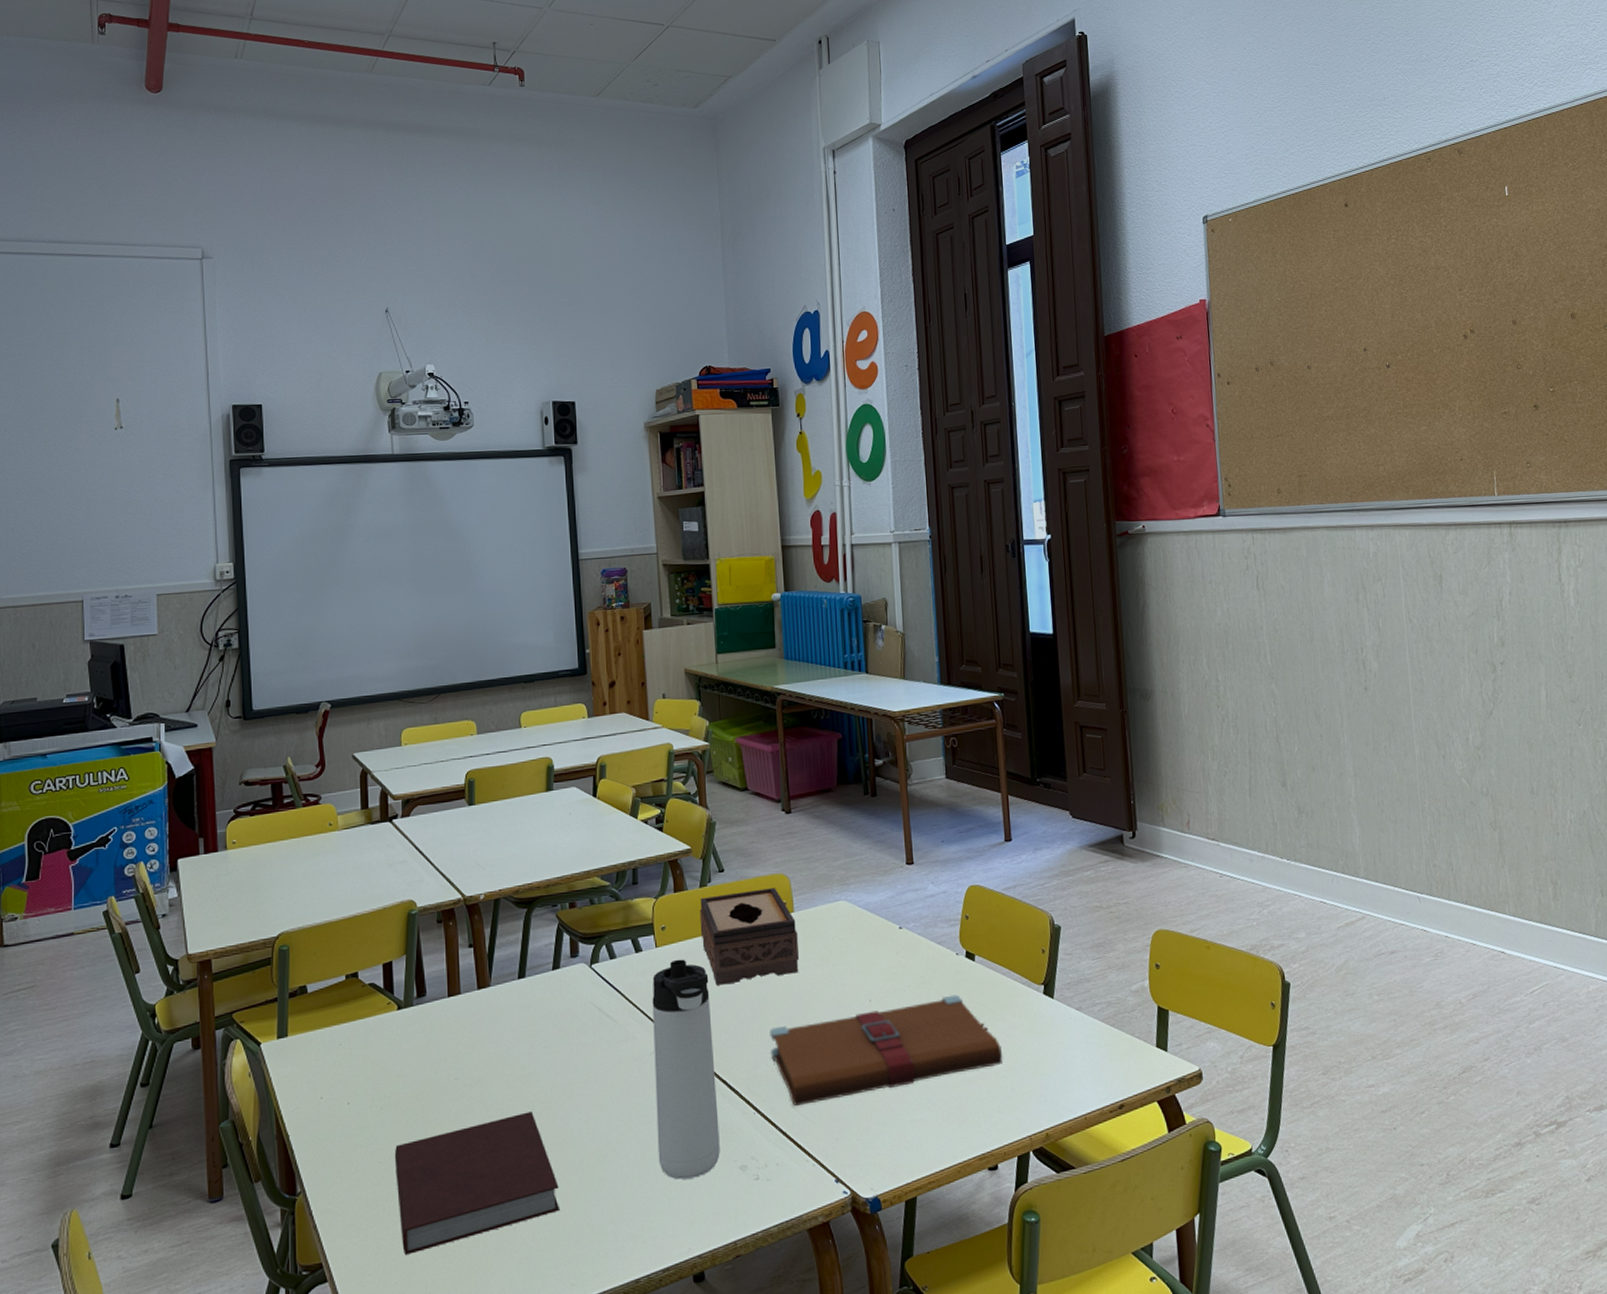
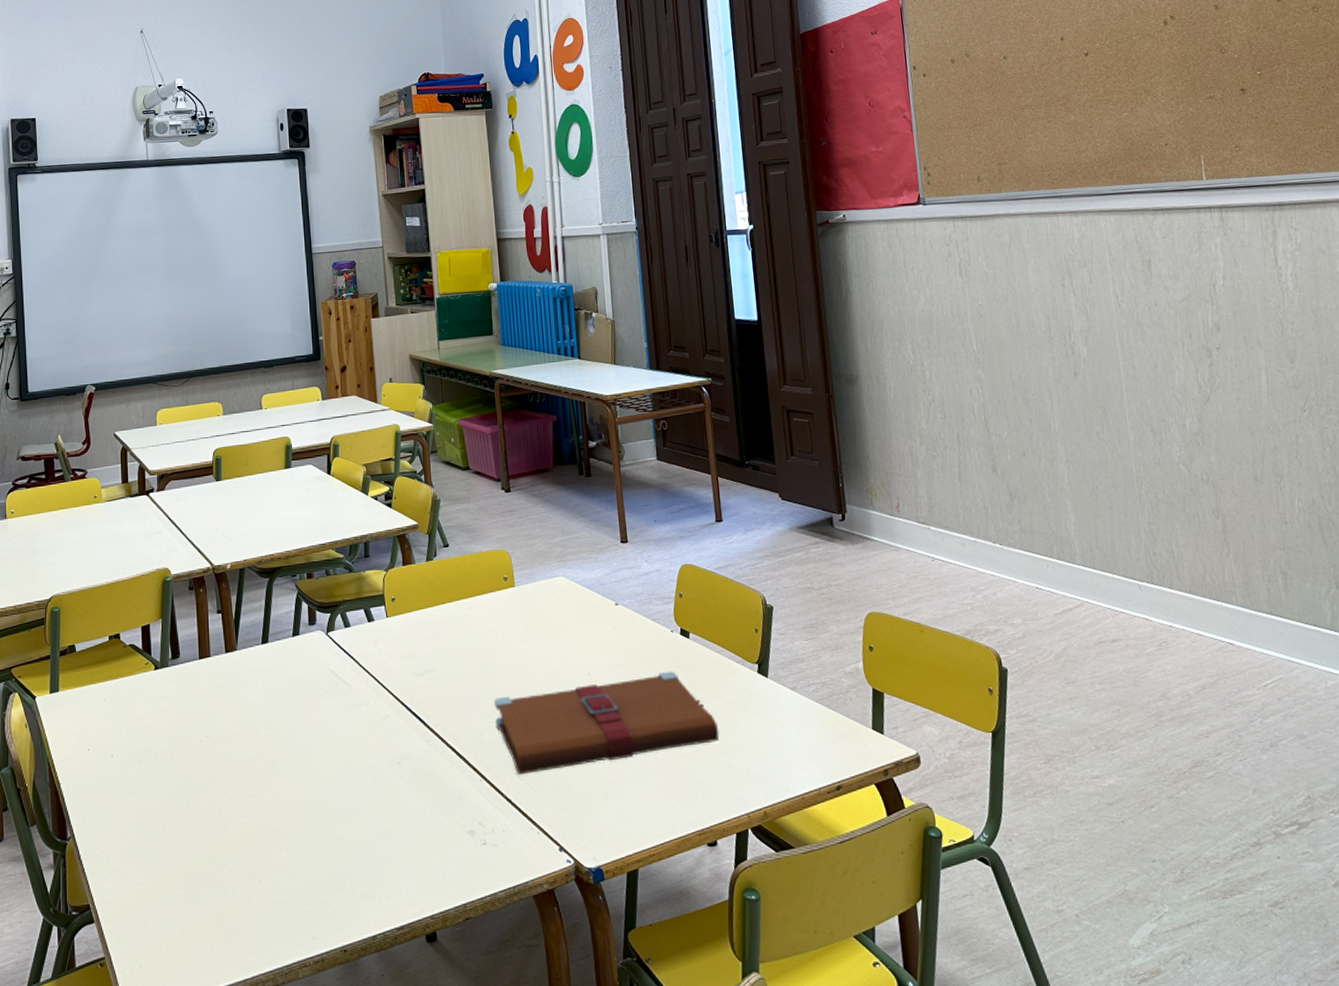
notebook: present [394,1111,561,1255] -> none [152,770,303,901]
thermos bottle: present [652,959,720,1180] -> none [384,629,449,841]
tissue box: present [699,888,799,986] -> none [426,563,520,655]

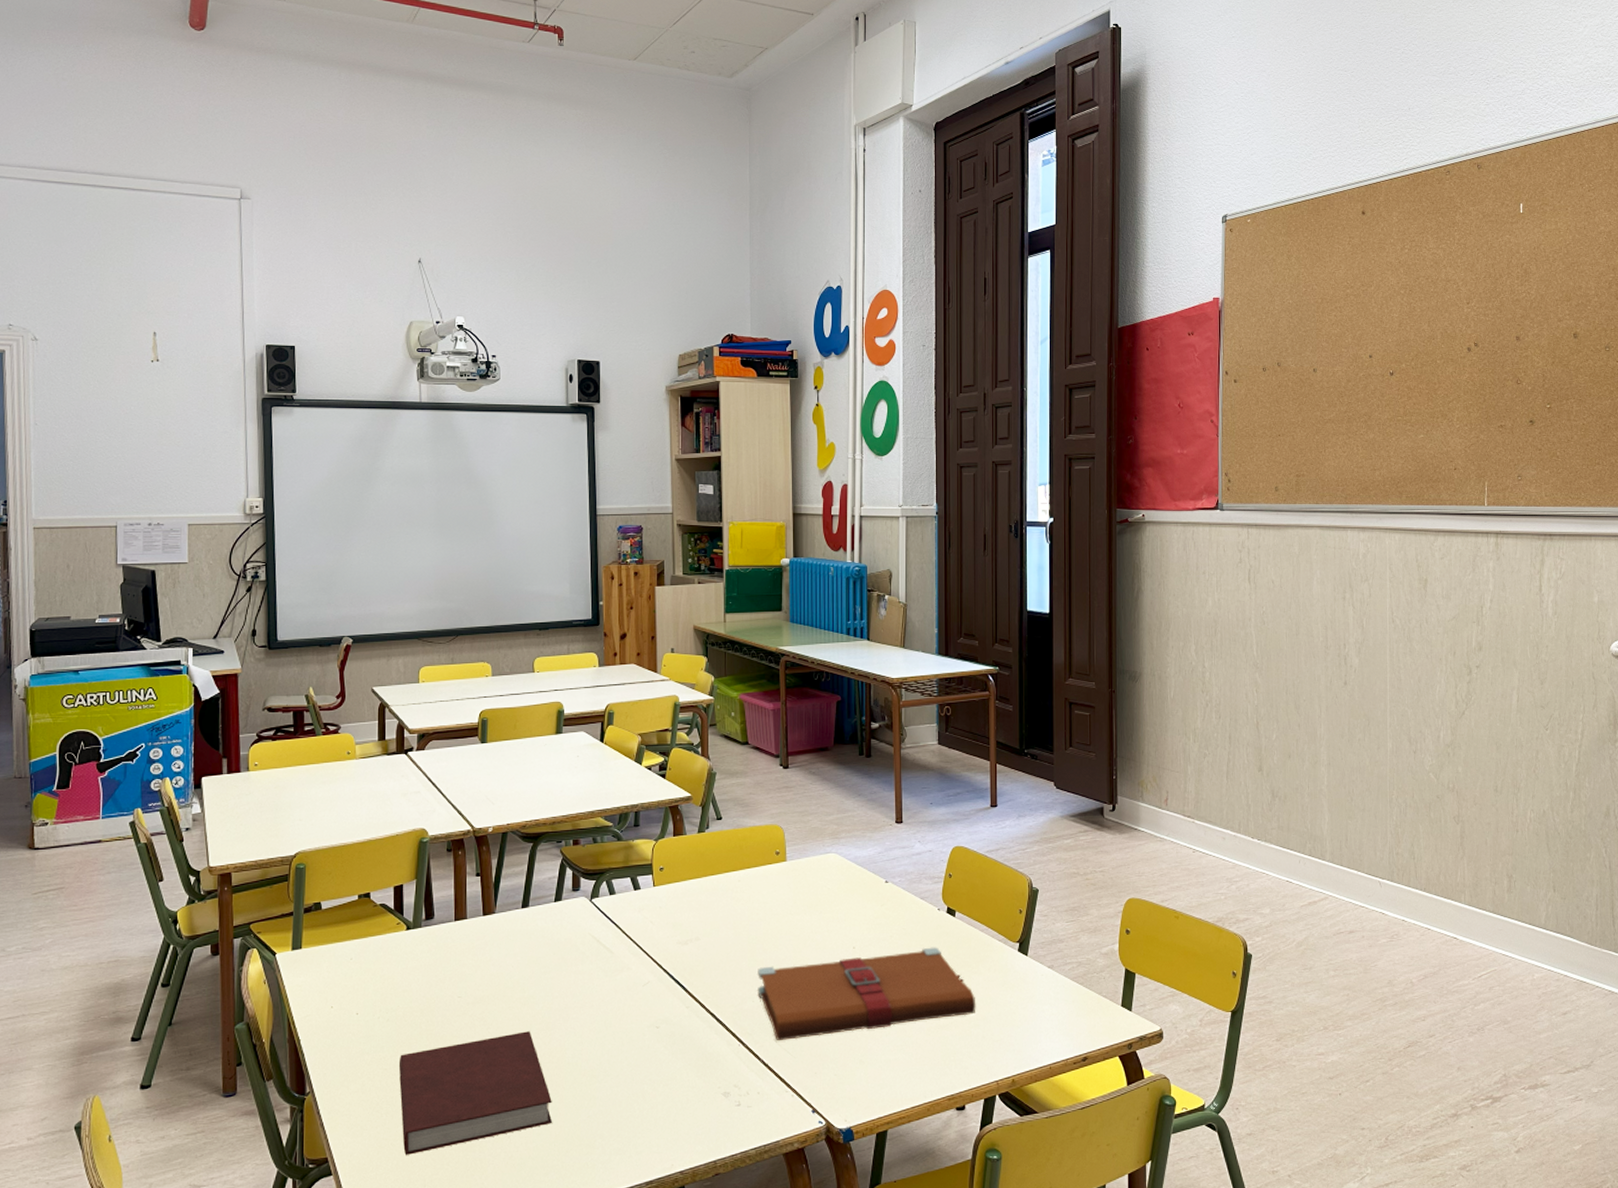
notebook: none [152,770,303,901] -> present [398,1031,553,1155]

